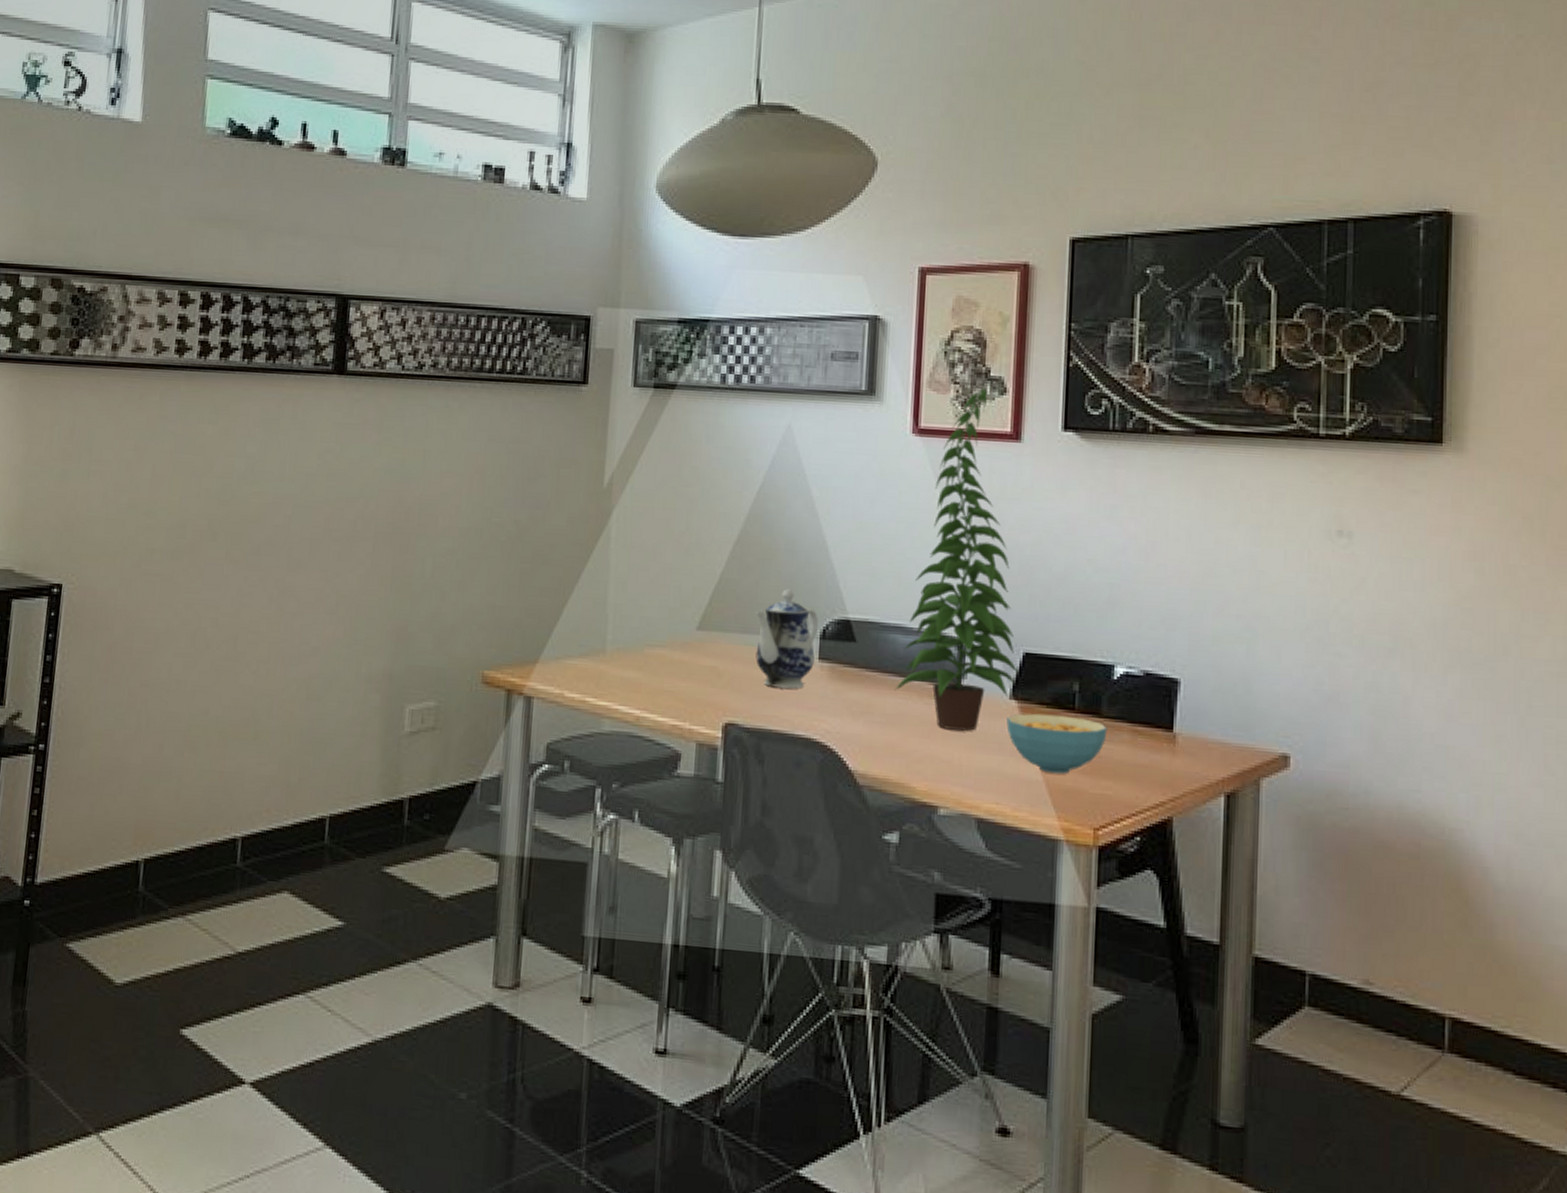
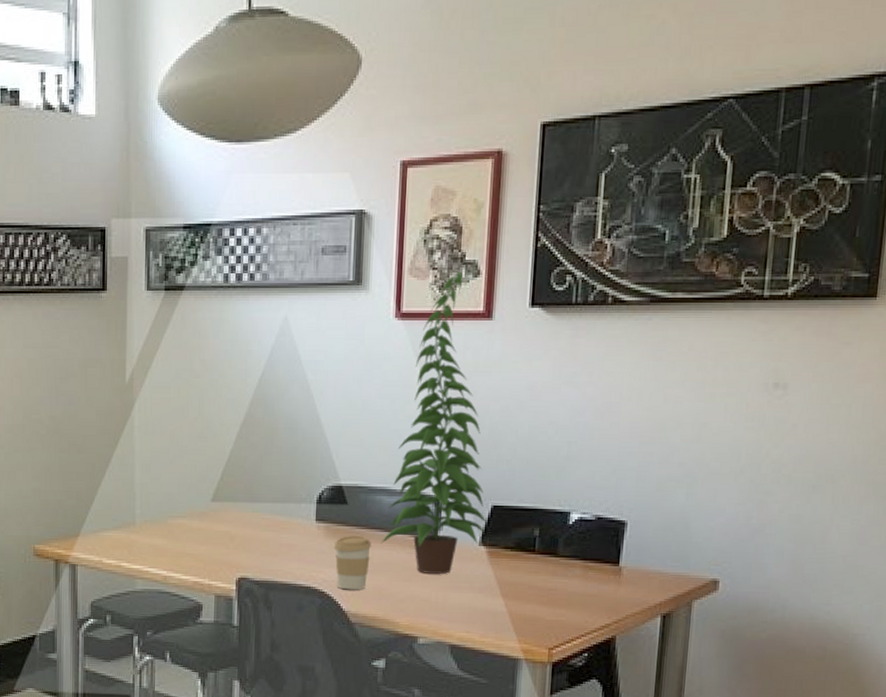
teapot: present [756,589,818,689] -> none [261,462,315,547]
coffee cup: none [839,679,884,745] -> present [334,535,372,590]
cereal bowl: present [1006,713,1108,774] -> none [476,556,563,606]

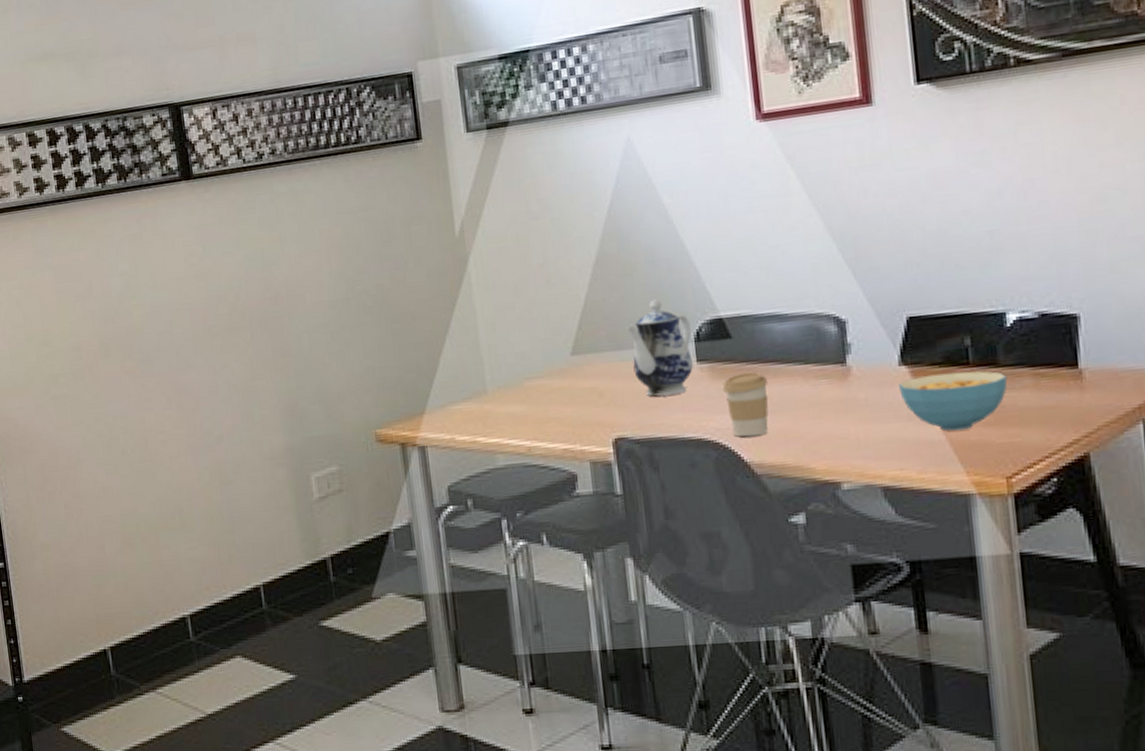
teapot: none [261,462,315,547] -> present [626,299,693,397]
plant: present [380,271,488,574] -> none [778,57,905,407]
cereal bowl: none [476,556,563,606] -> present [899,371,1008,431]

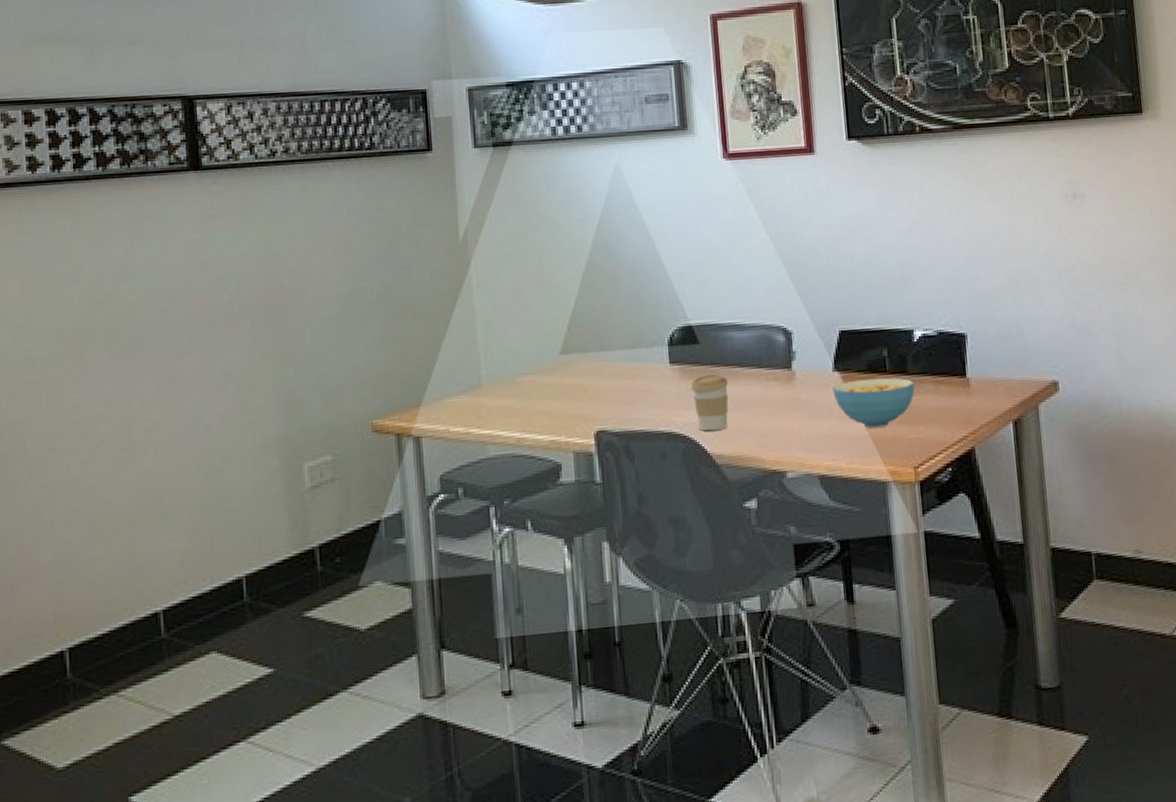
teapot: present [626,299,693,397] -> none [610,307,666,394]

